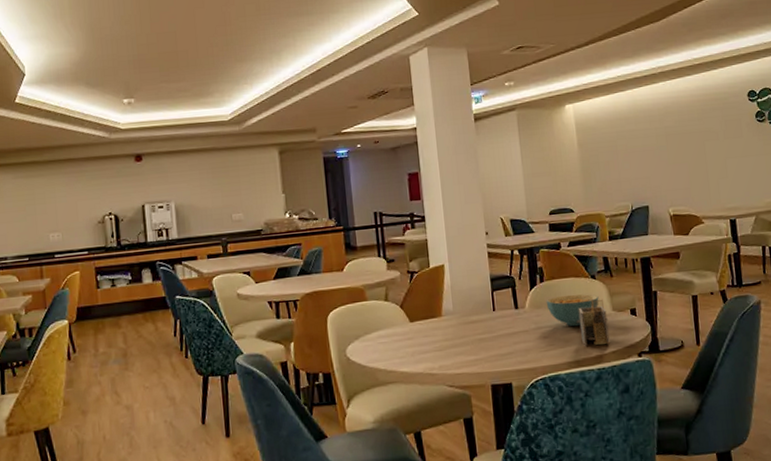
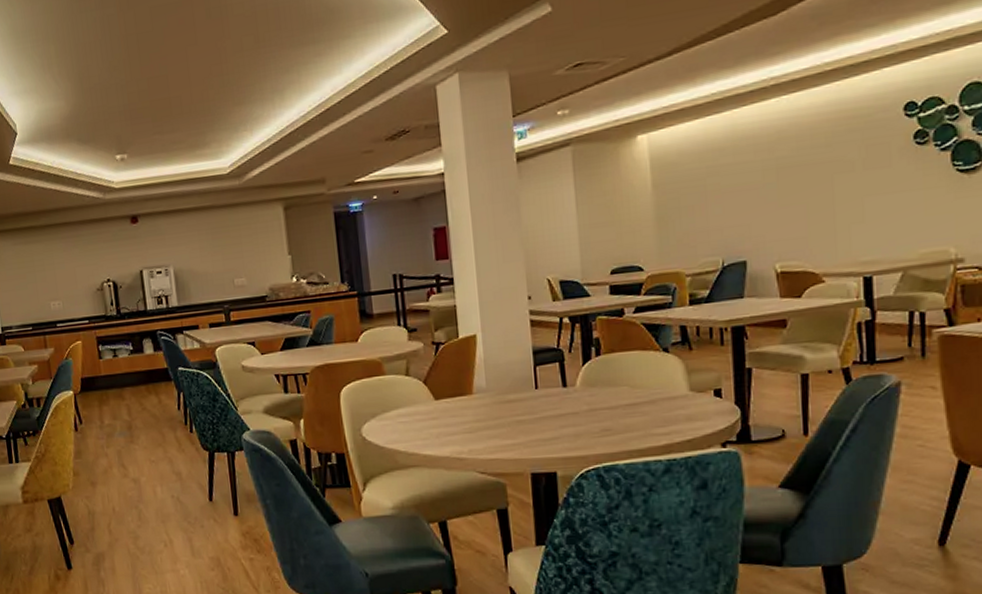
cereal bowl: present [546,294,599,327] -> none [602,371,672,409]
napkin holder: present [578,299,610,346] -> none [644,376,684,432]

